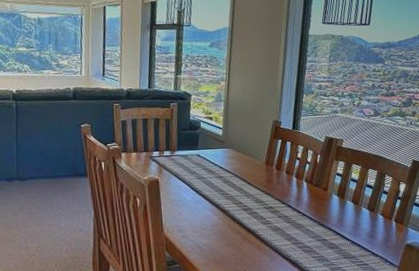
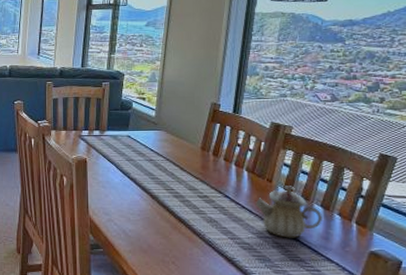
teapot: none [314,193,369,239] -> present [256,186,322,238]

